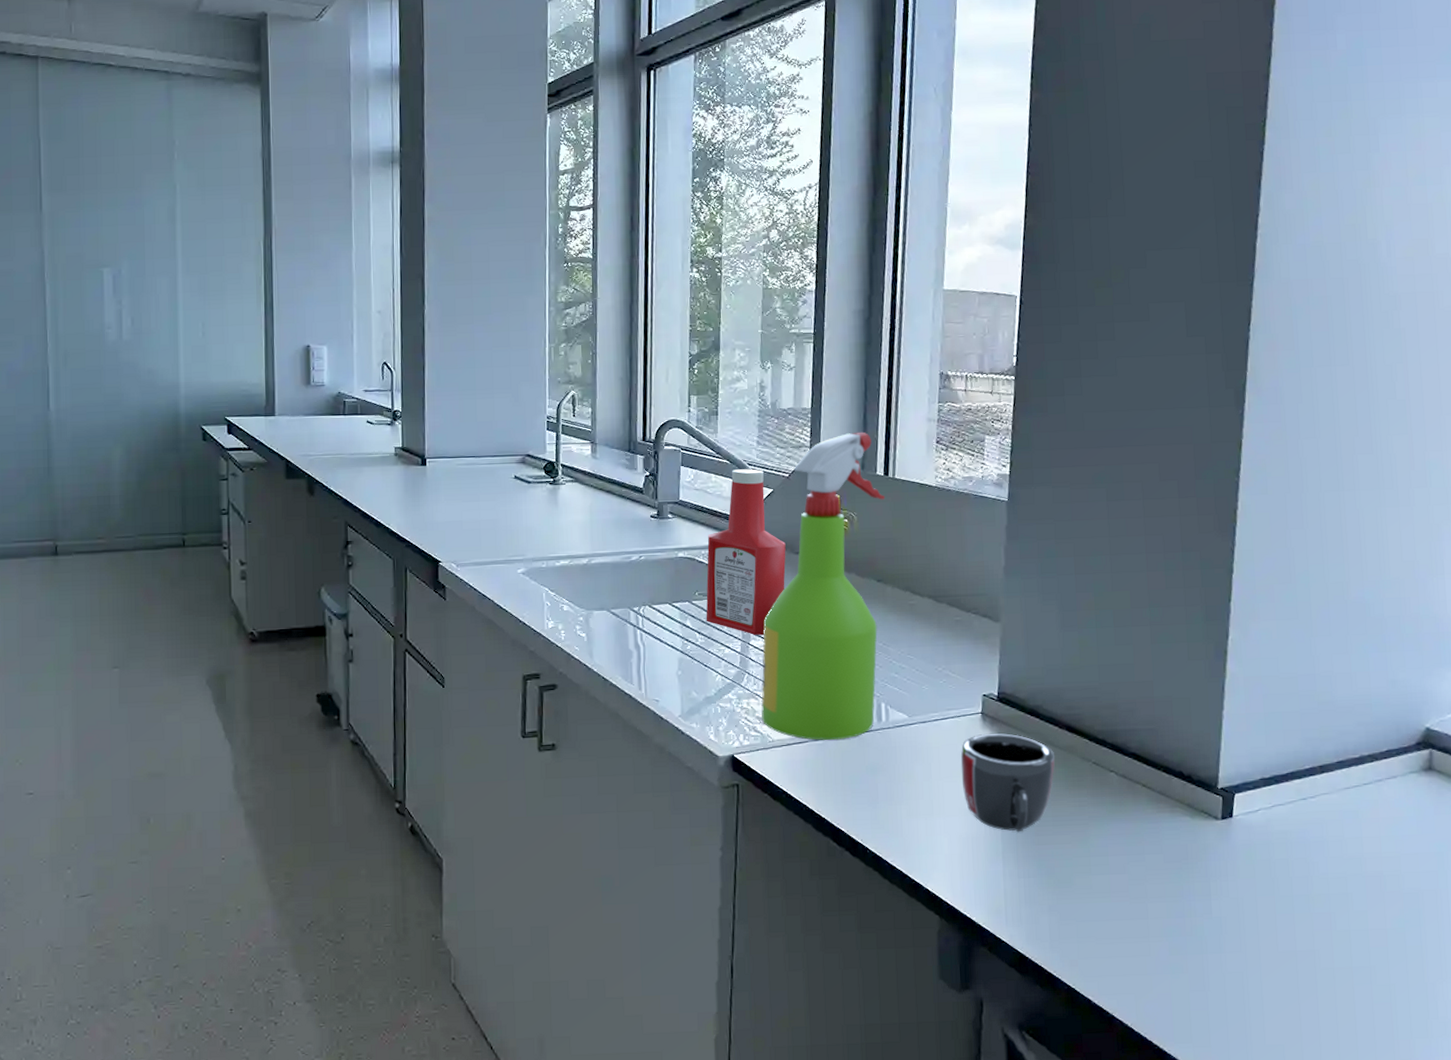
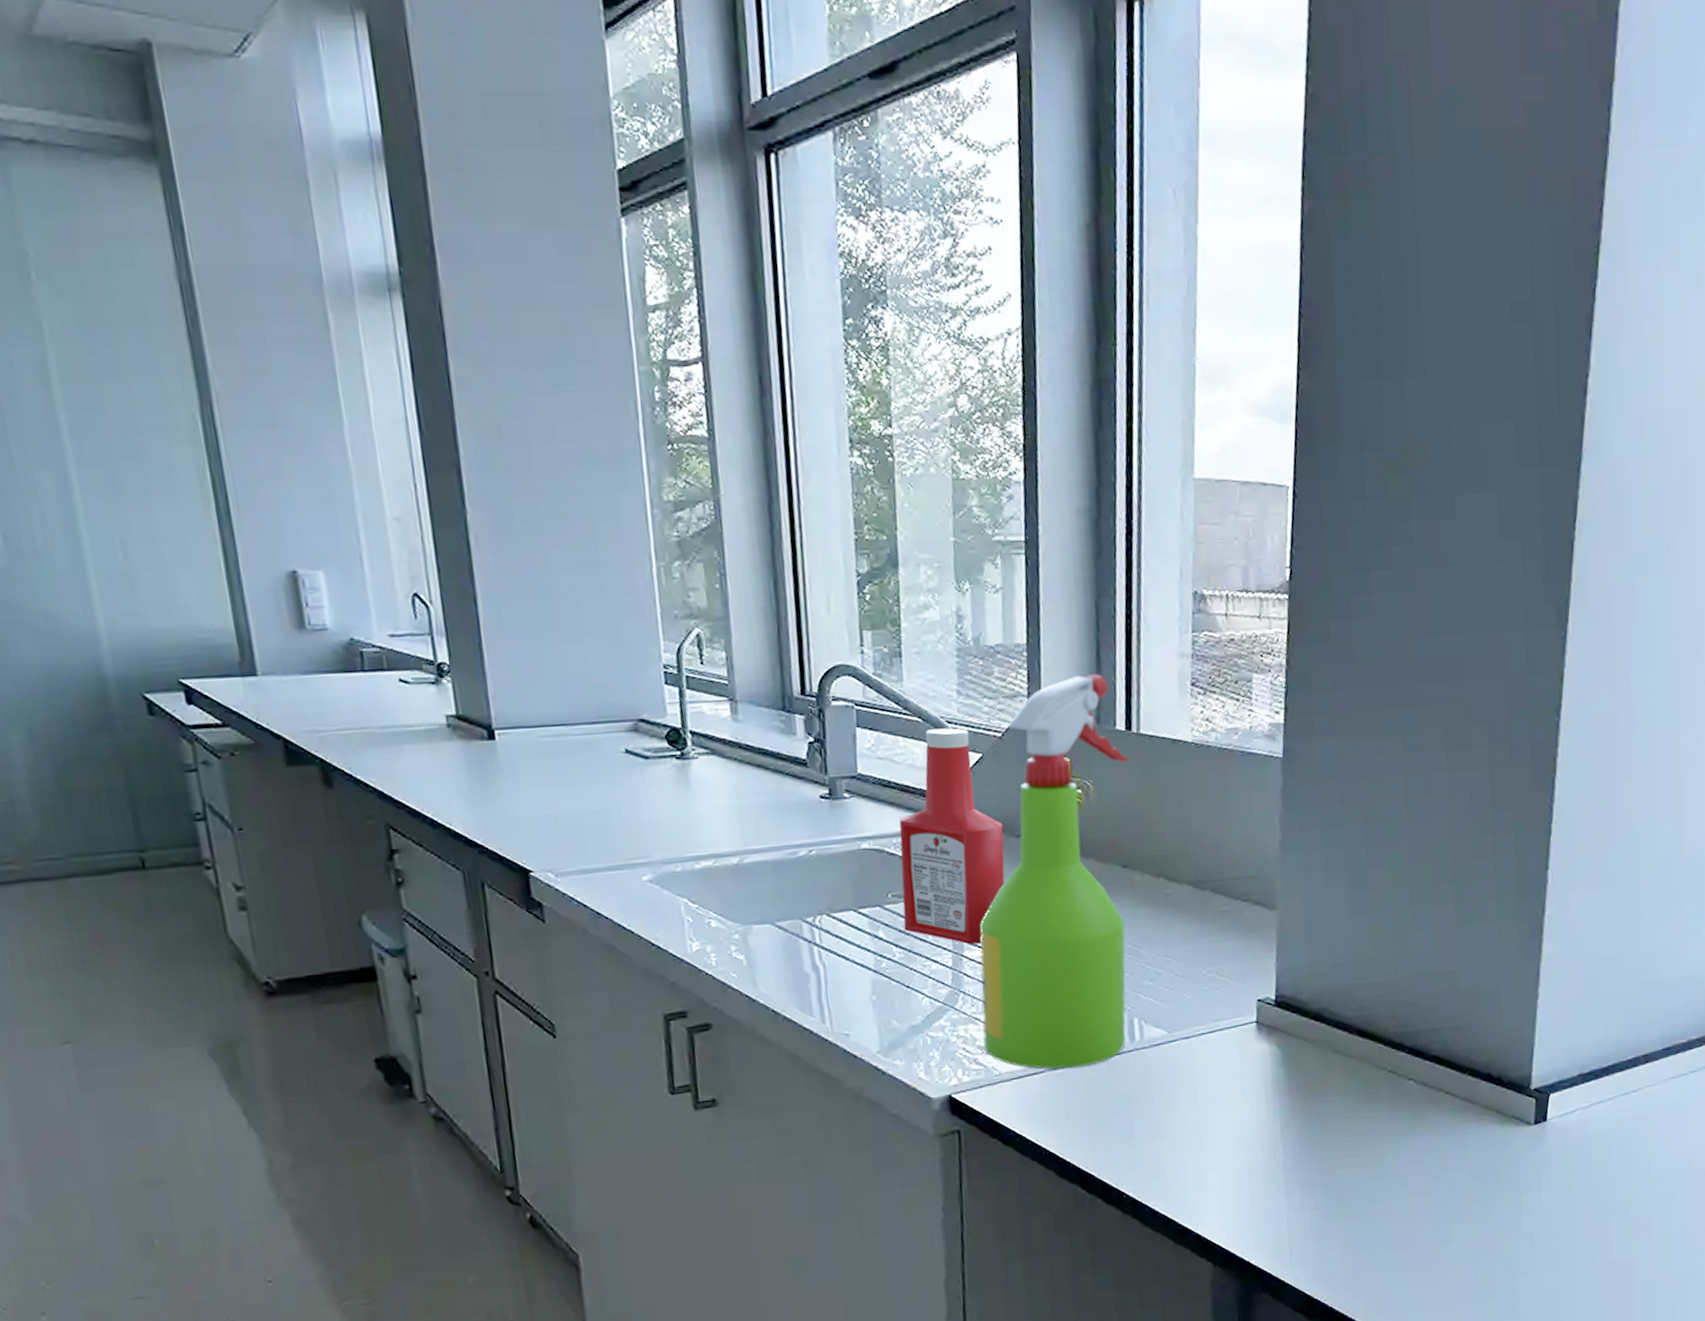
mug: present [960,733,1055,833] -> none [1232,1044,1345,1159]

